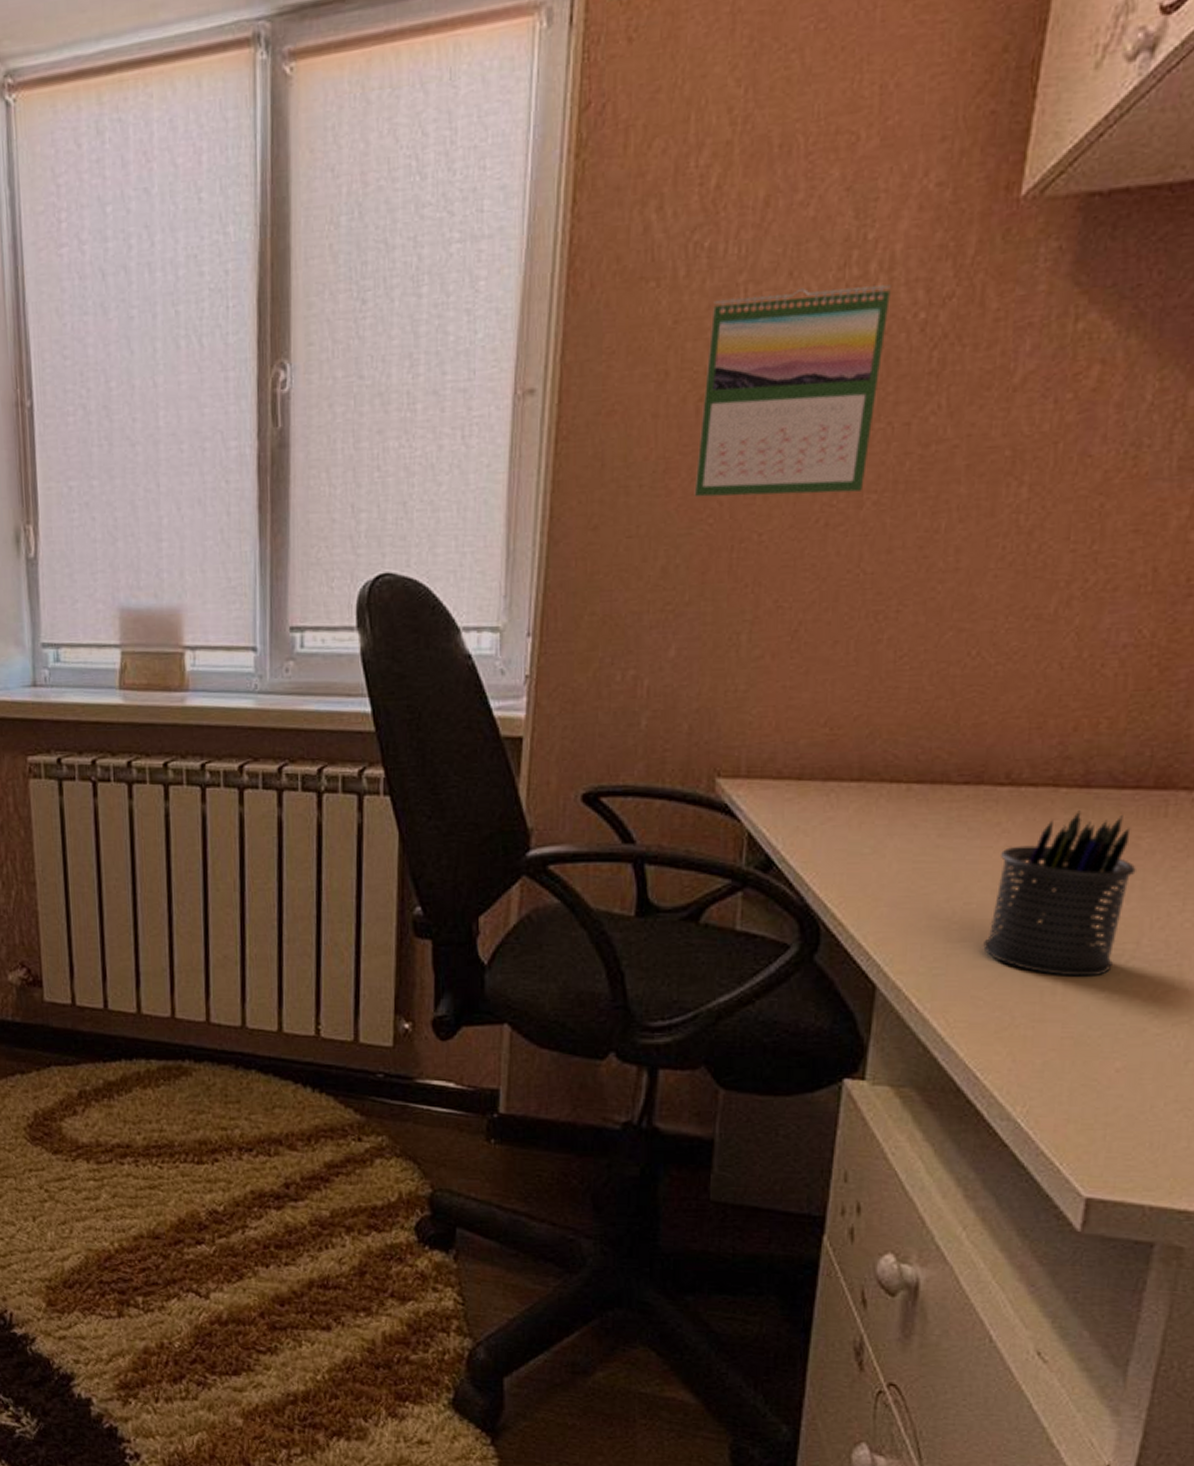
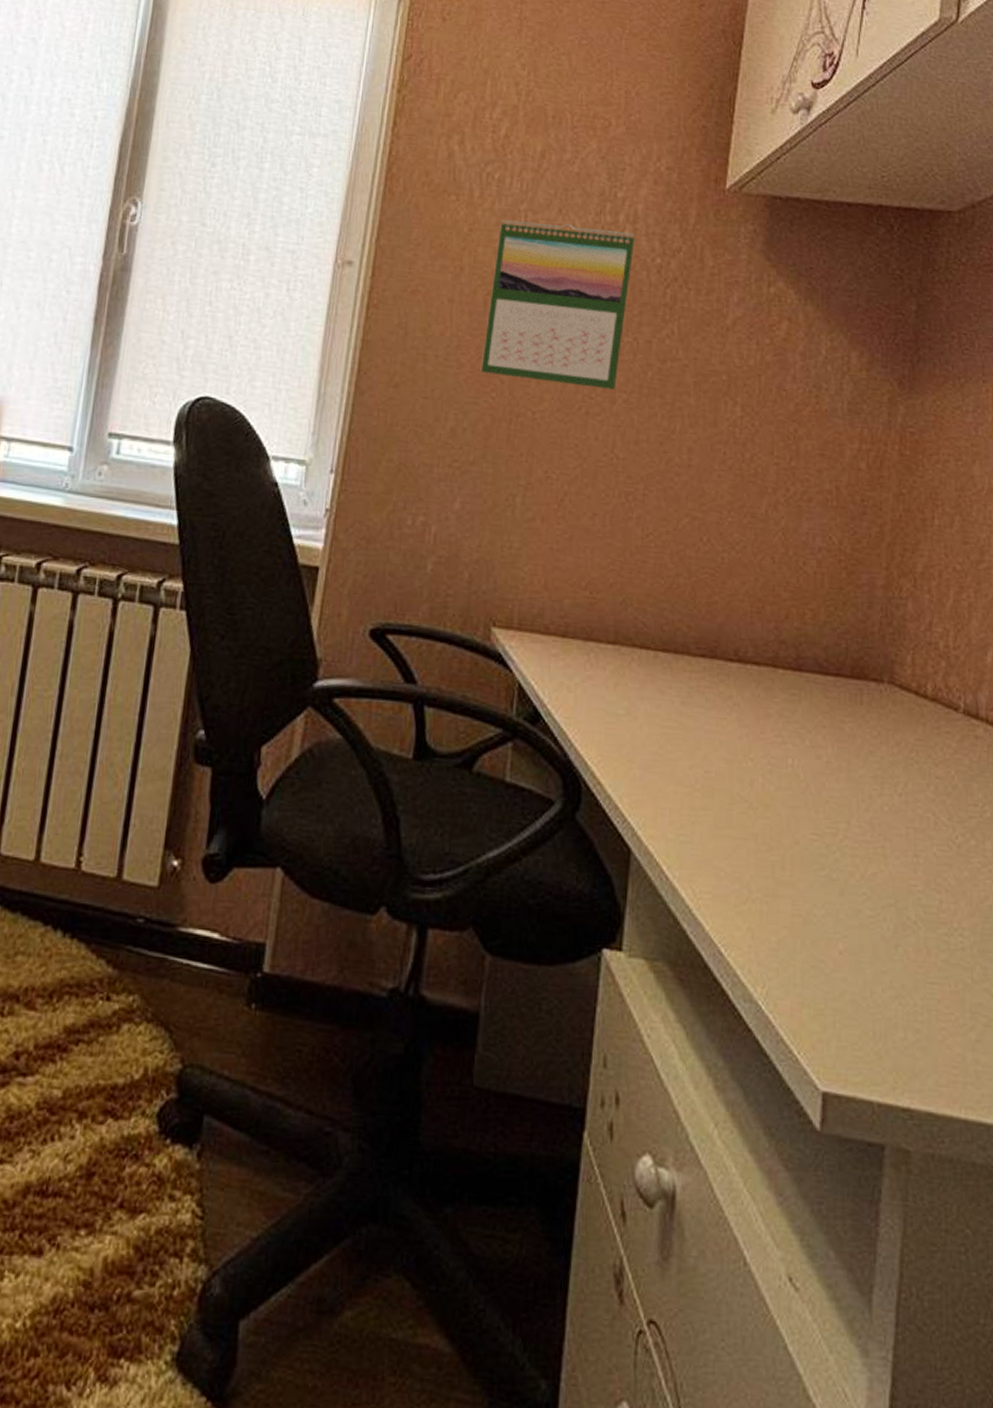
pen holder: present [983,810,1136,977] -> none [722,691,842,854]

